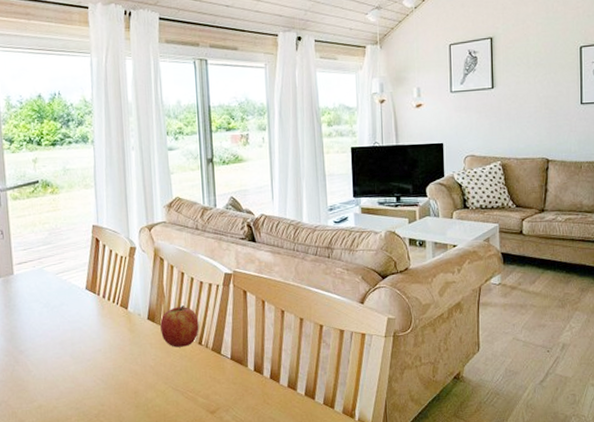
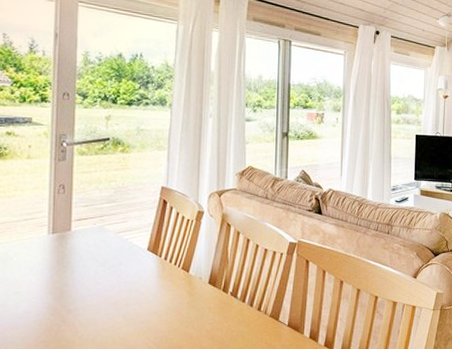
apple: present [160,305,199,347] -> none [221,271,260,312]

